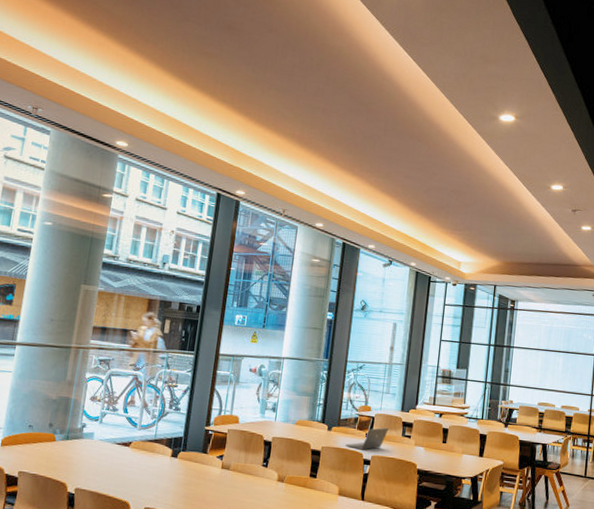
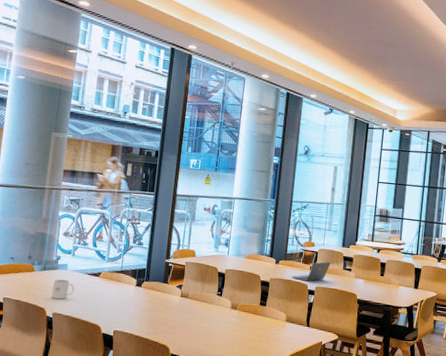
mug: none [74,449,101,473] -> present [51,279,75,300]

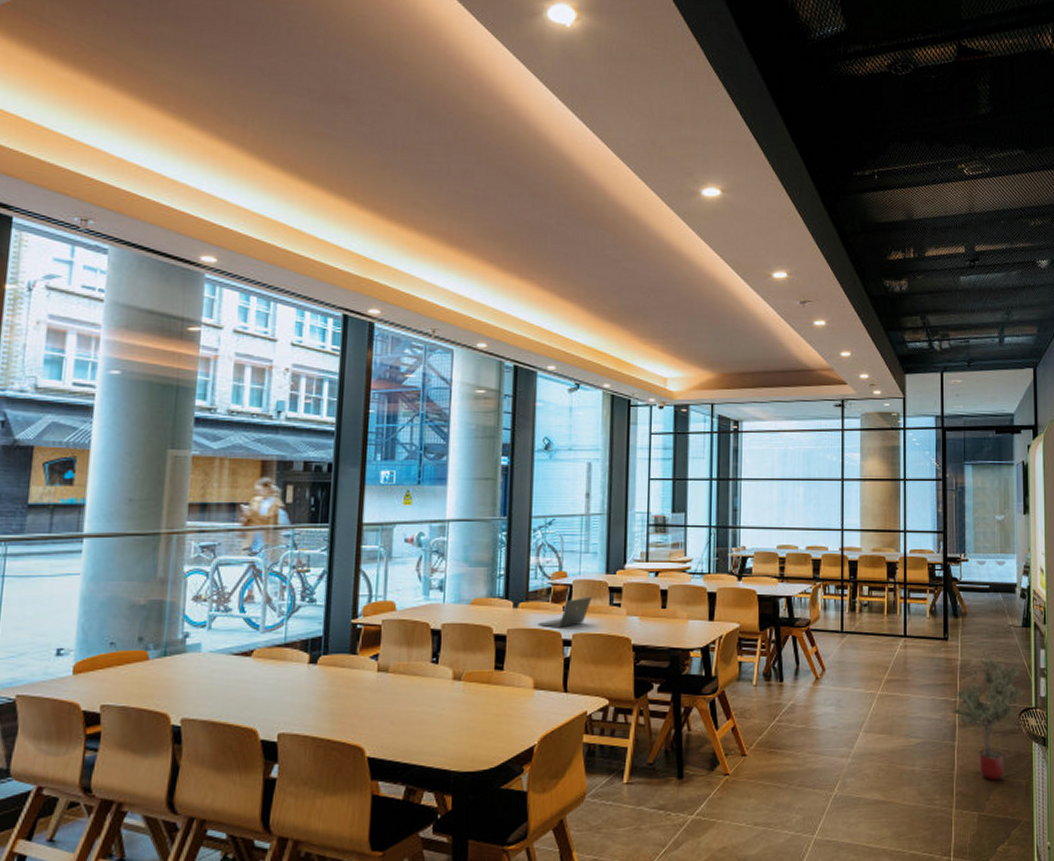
mug: present [51,279,75,300] -> none [177,666,214,698]

